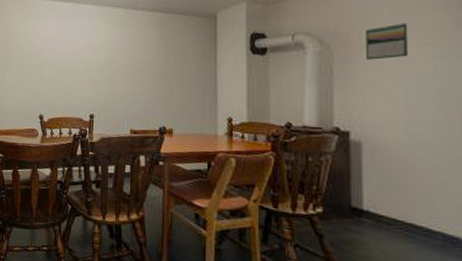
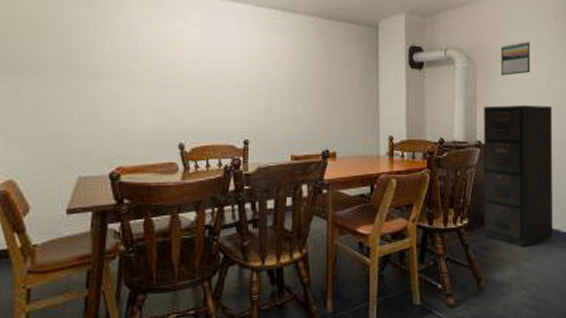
filing cabinet: none [341,91,448,250] -> present [483,105,554,248]

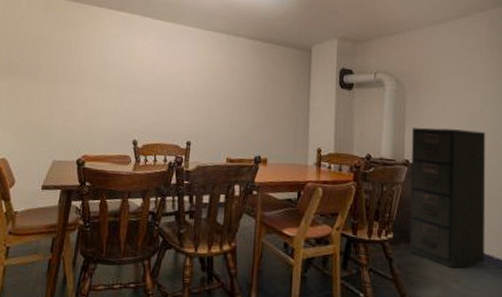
calendar: present [501,41,531,76] -> none [432,69,463,100]

